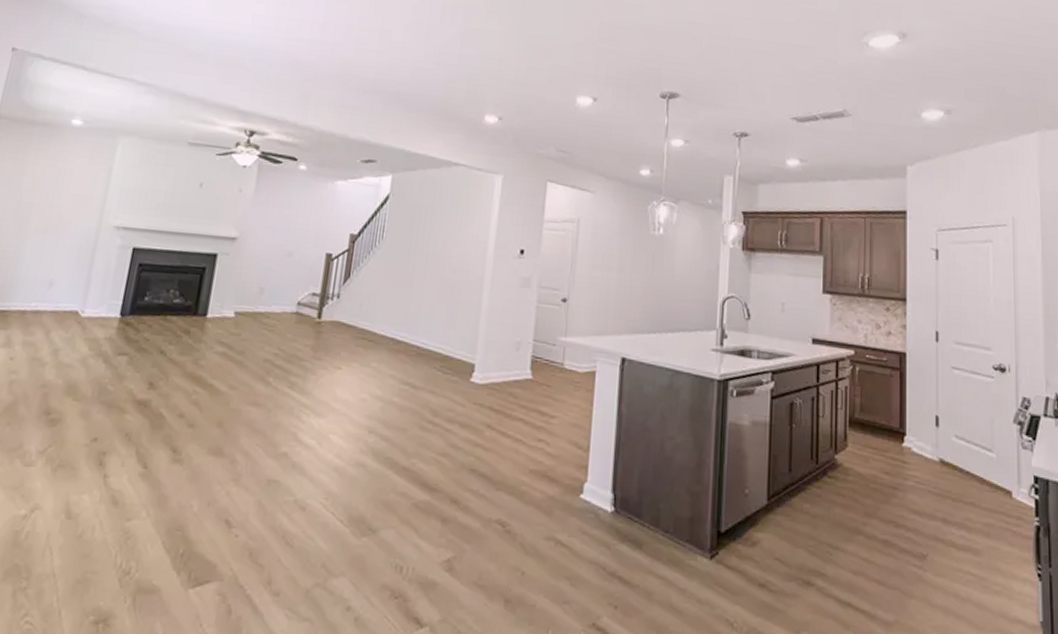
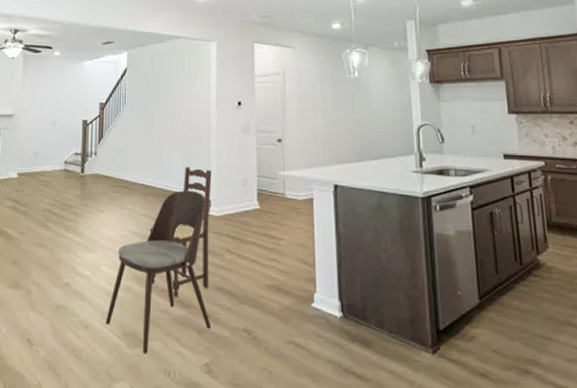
dining chair: none [328,350,470,545] -> present [105,190,211,354]
dining chair: none [390,322,480,478] -> present [149,167,212,297]

